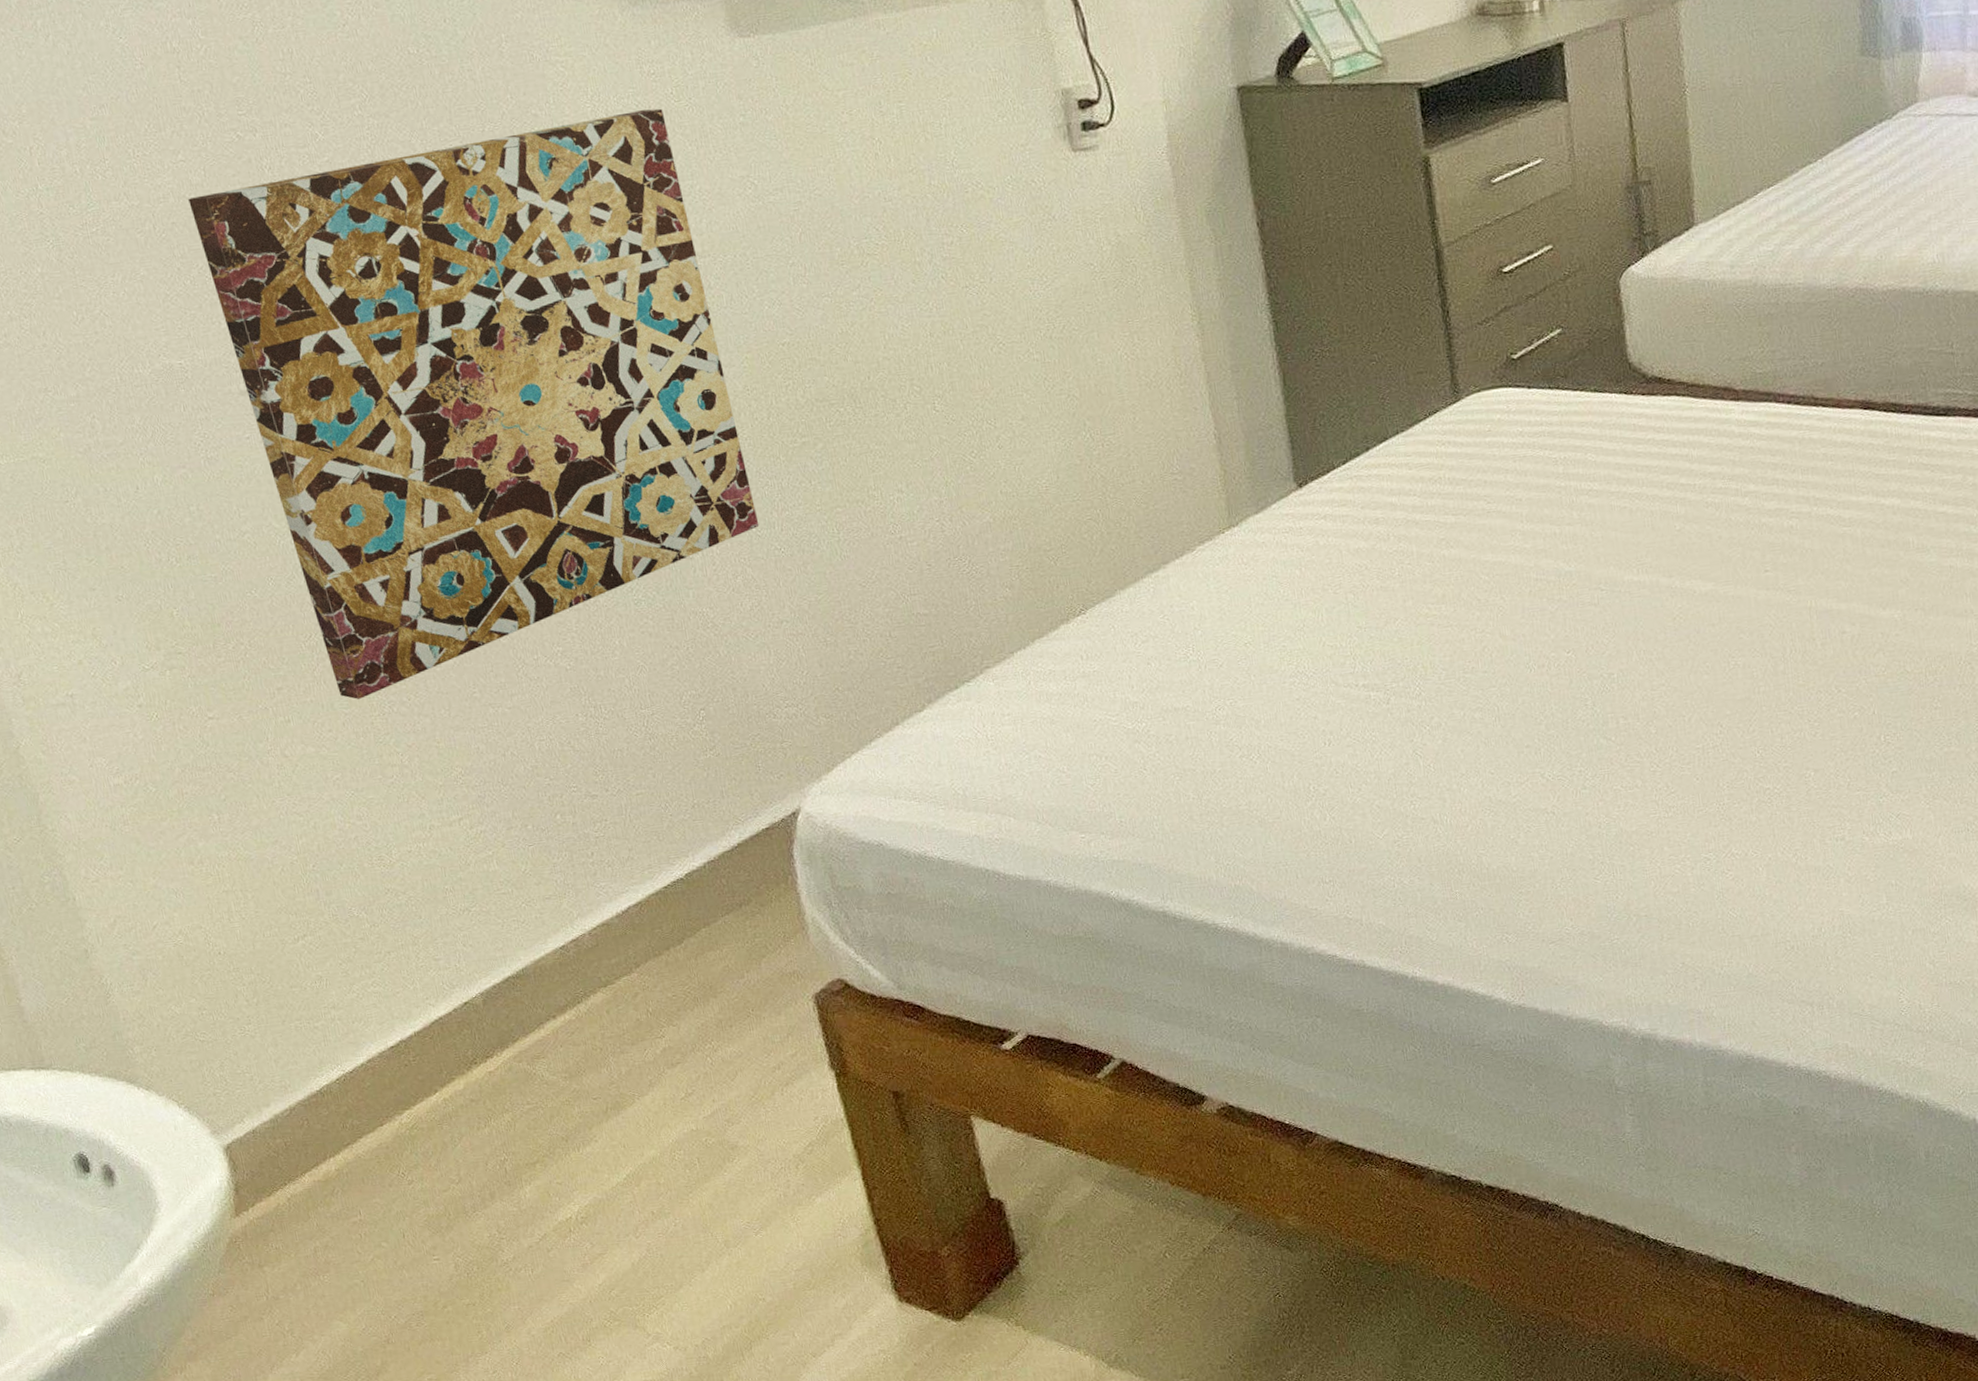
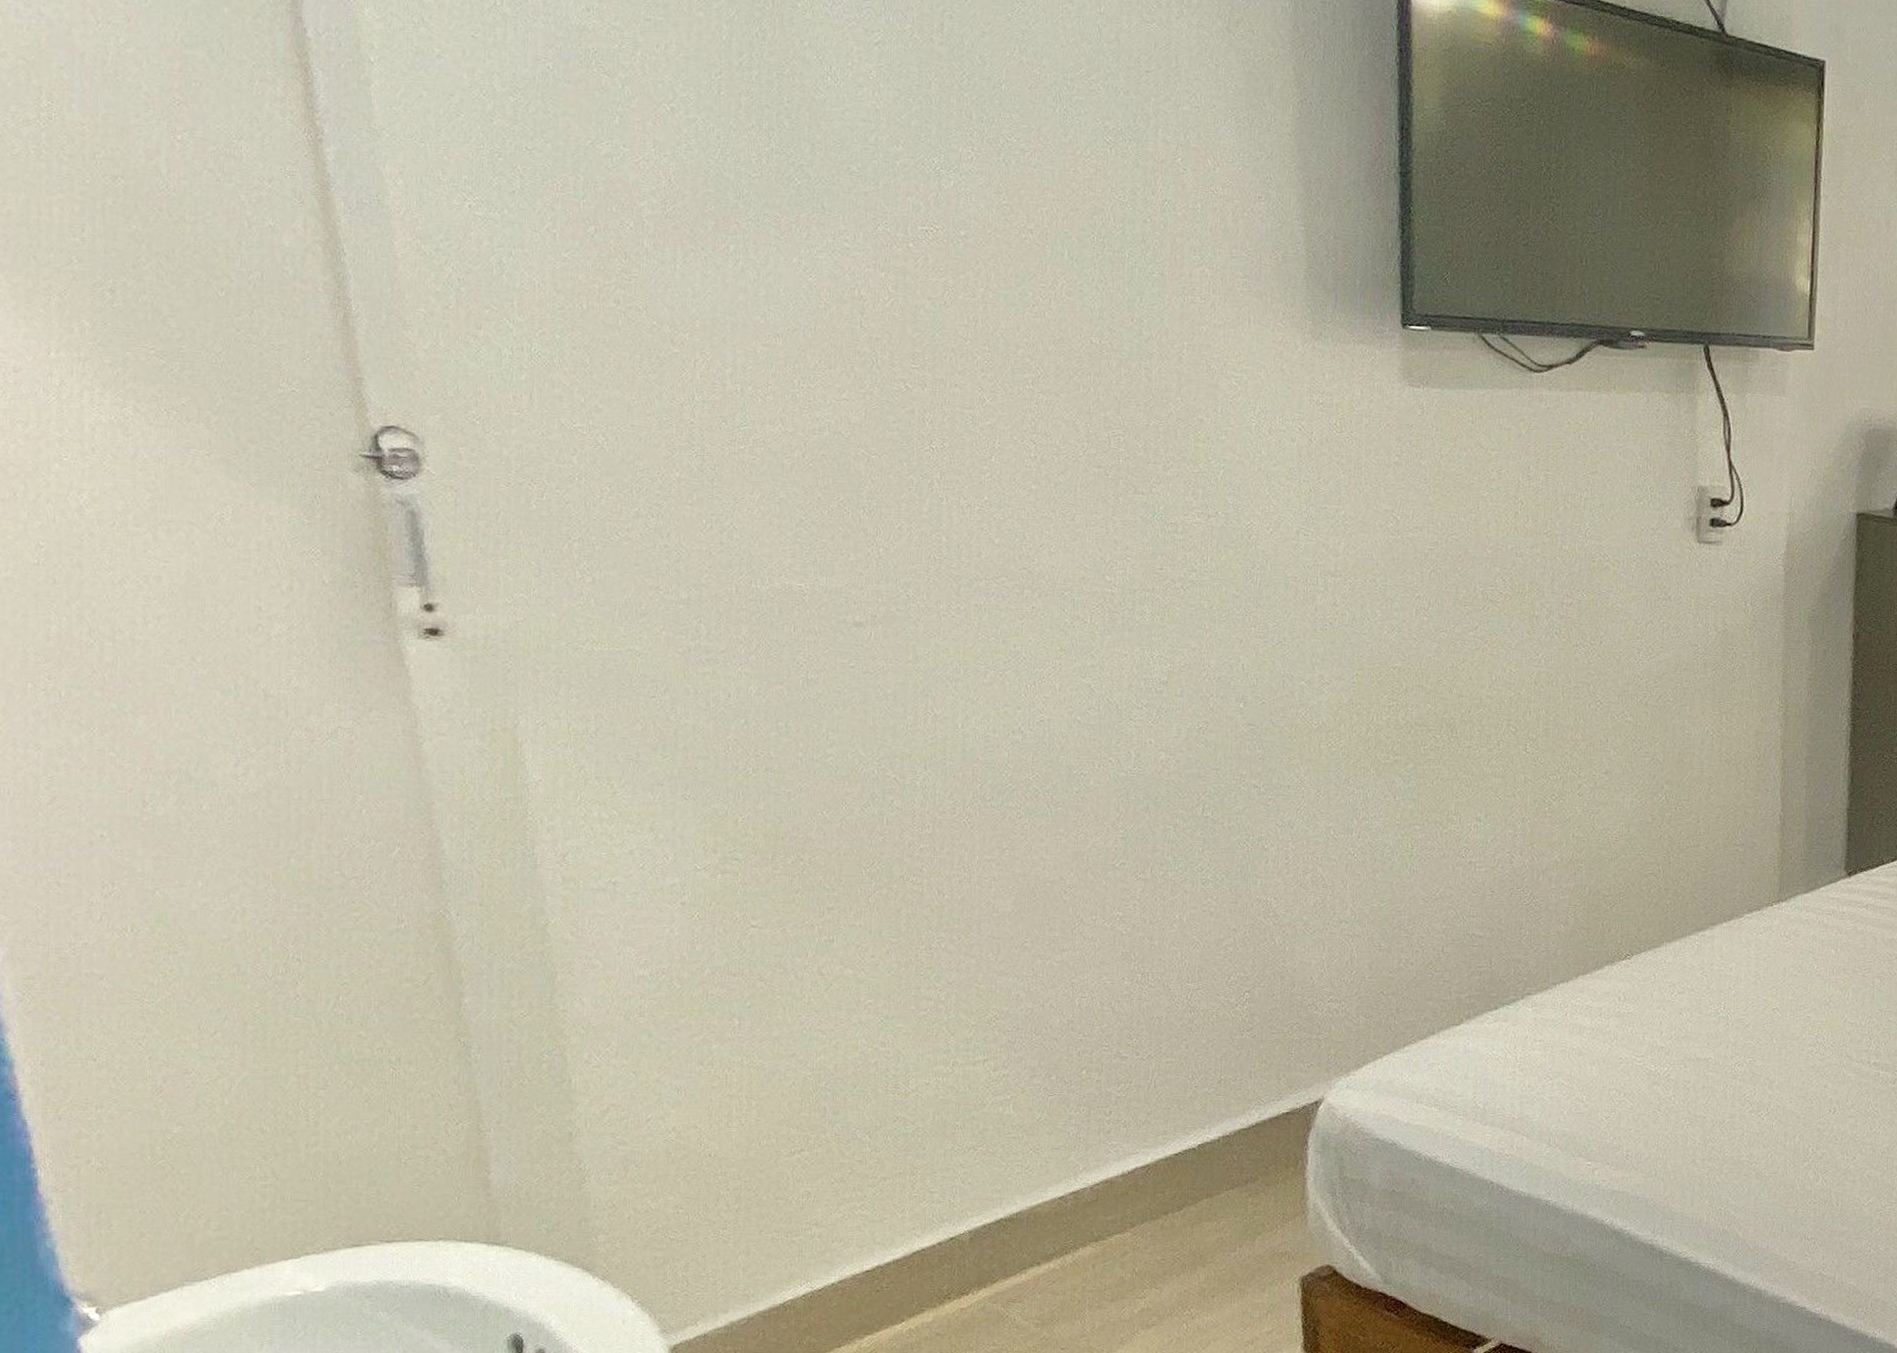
wall art: present [188,108,760,699] -> none [843,433,1338,931]

